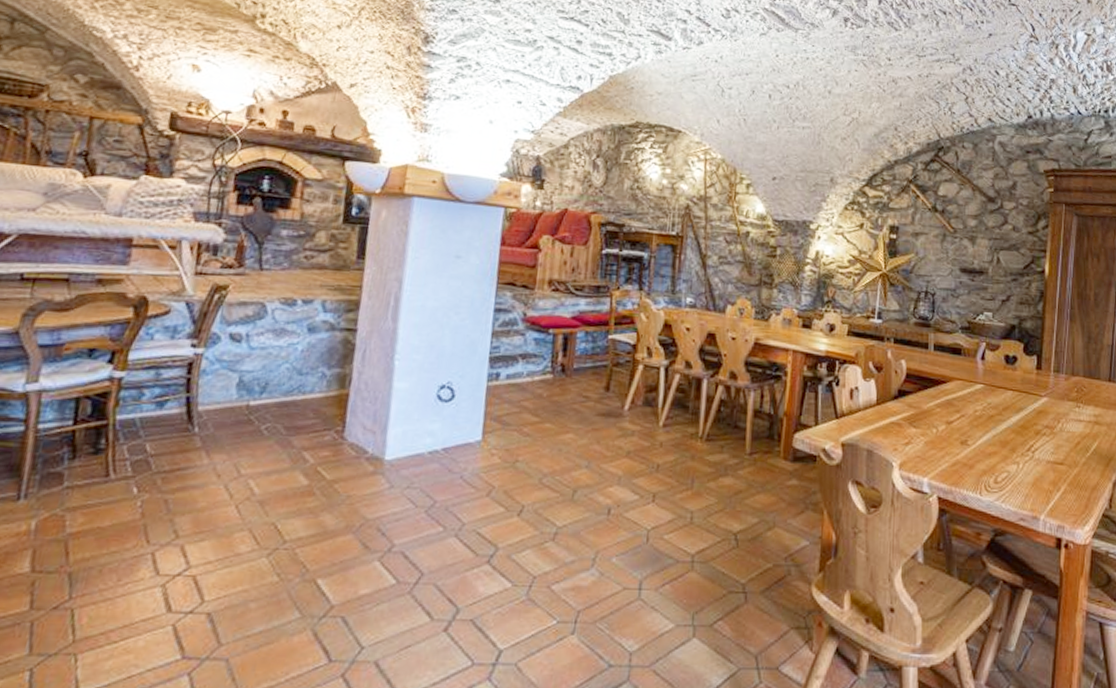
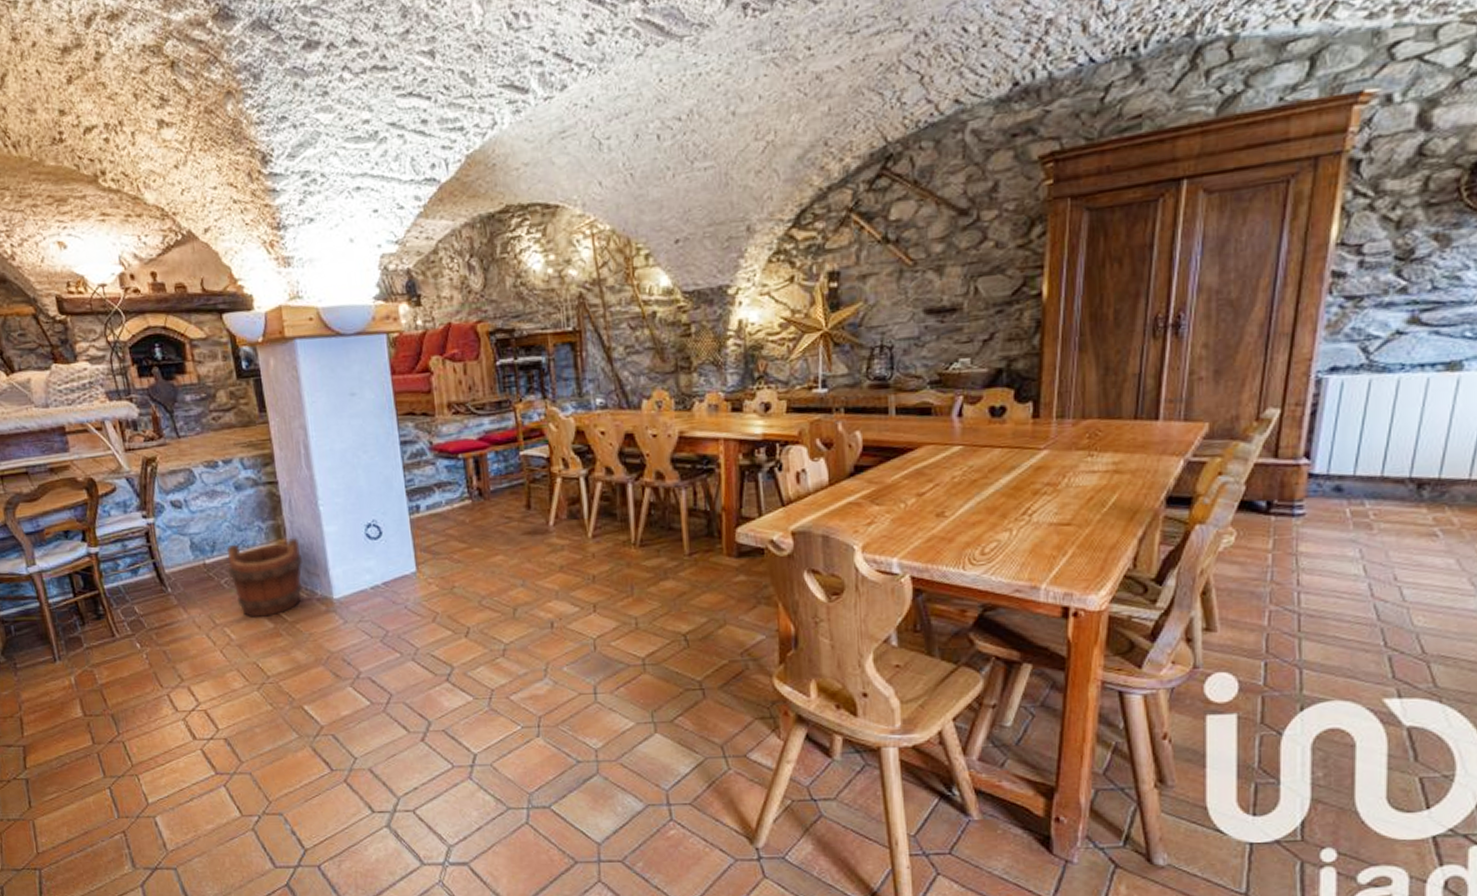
wooden bucket: none [273,388,363,473] -> present [227,537,304,619]

